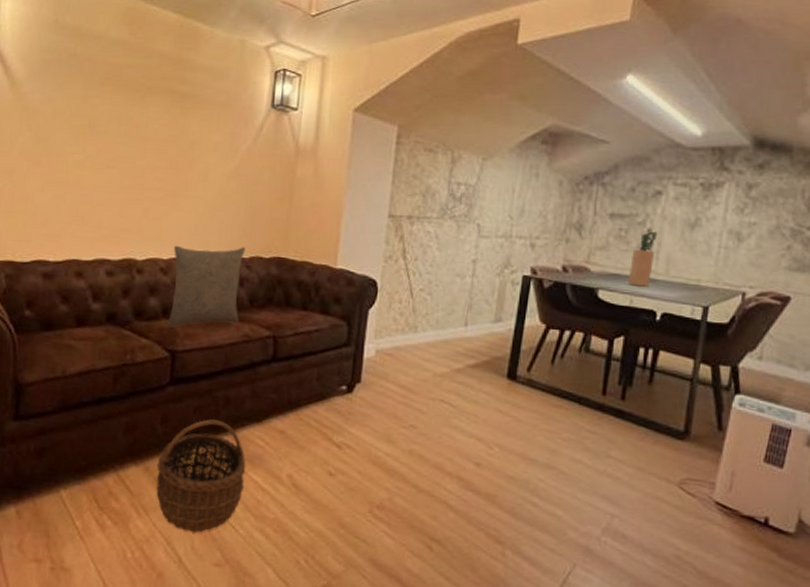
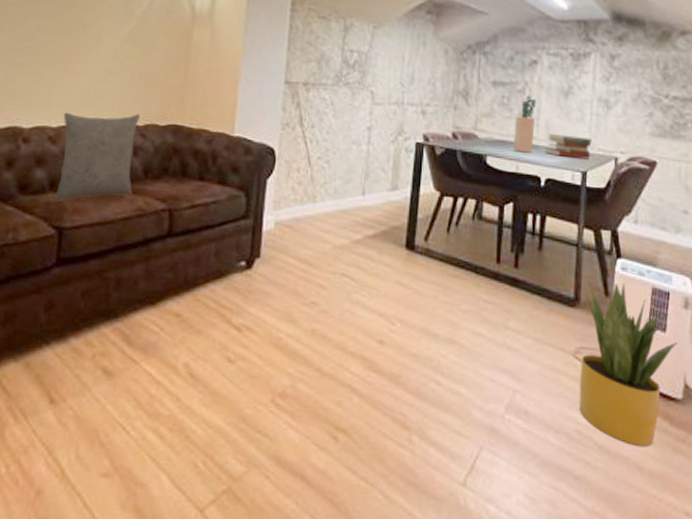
wicker basket: present [156,418,246,534] -> none [37,303,139,439]
books: none [662,266,717,294] -> present [544,133,592,160]
planter: none [680,415,795,576] -> present [579,280,677,447]

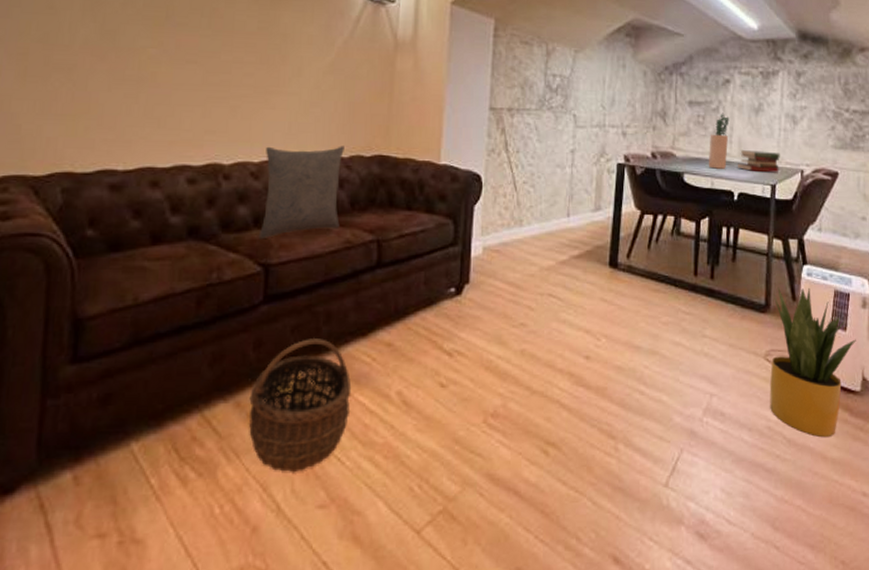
wicker basket: none [37,303,139,439] -> present [249,337,352,473]

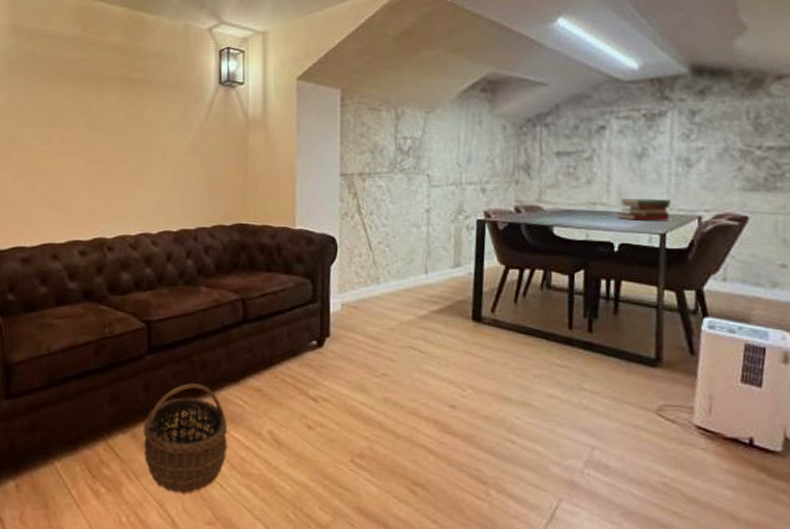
pillow: present [258,146,344,240] -> none [140,217,208,300]
vase: present [708,112,730,169] -> none [581,161,606,220]
planter: present [769,287,856,438] -> none [663,340,775,498]

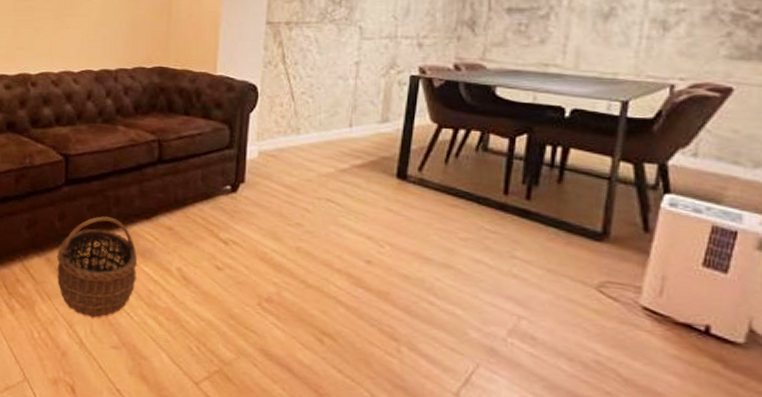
books: present [616,198,671,221] -> none [571,60,638,88]

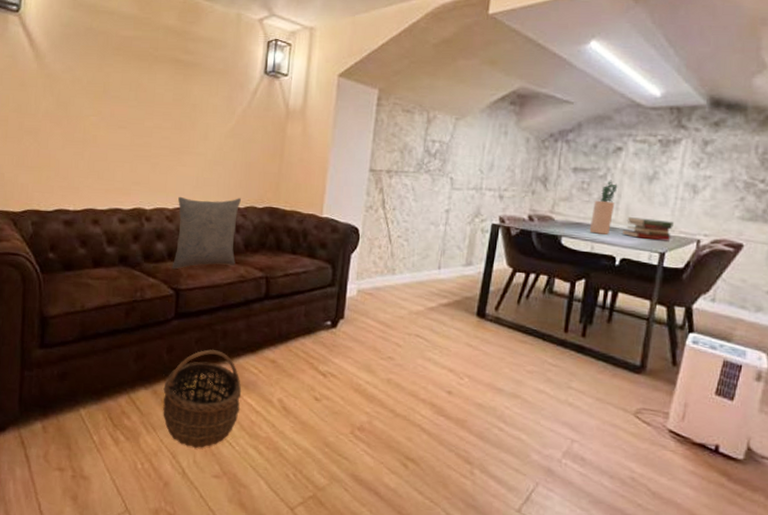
pillow: none [59,59,128,135] -> present [171,196,241,270]
vase: none [530,19,564,82] -> present [589,180,618,235]
books: none [571,60,638,88] -> present [621,216,674,242]

